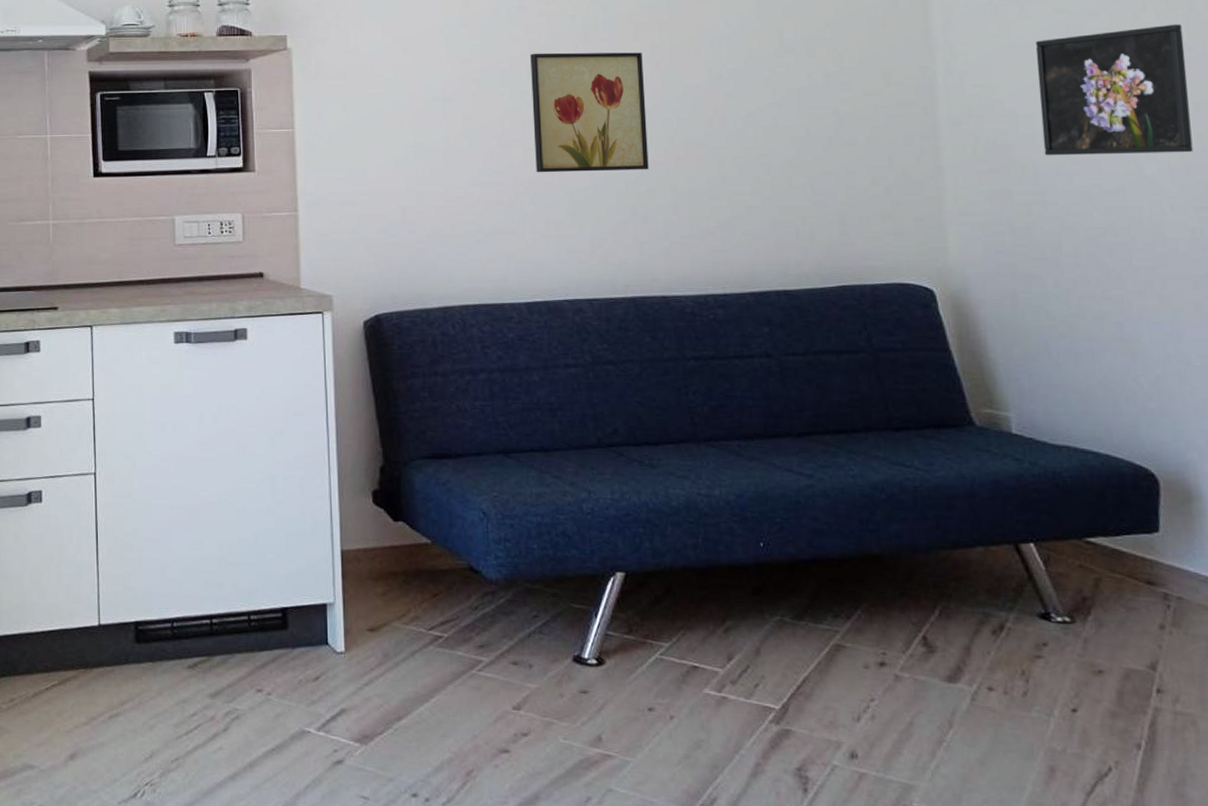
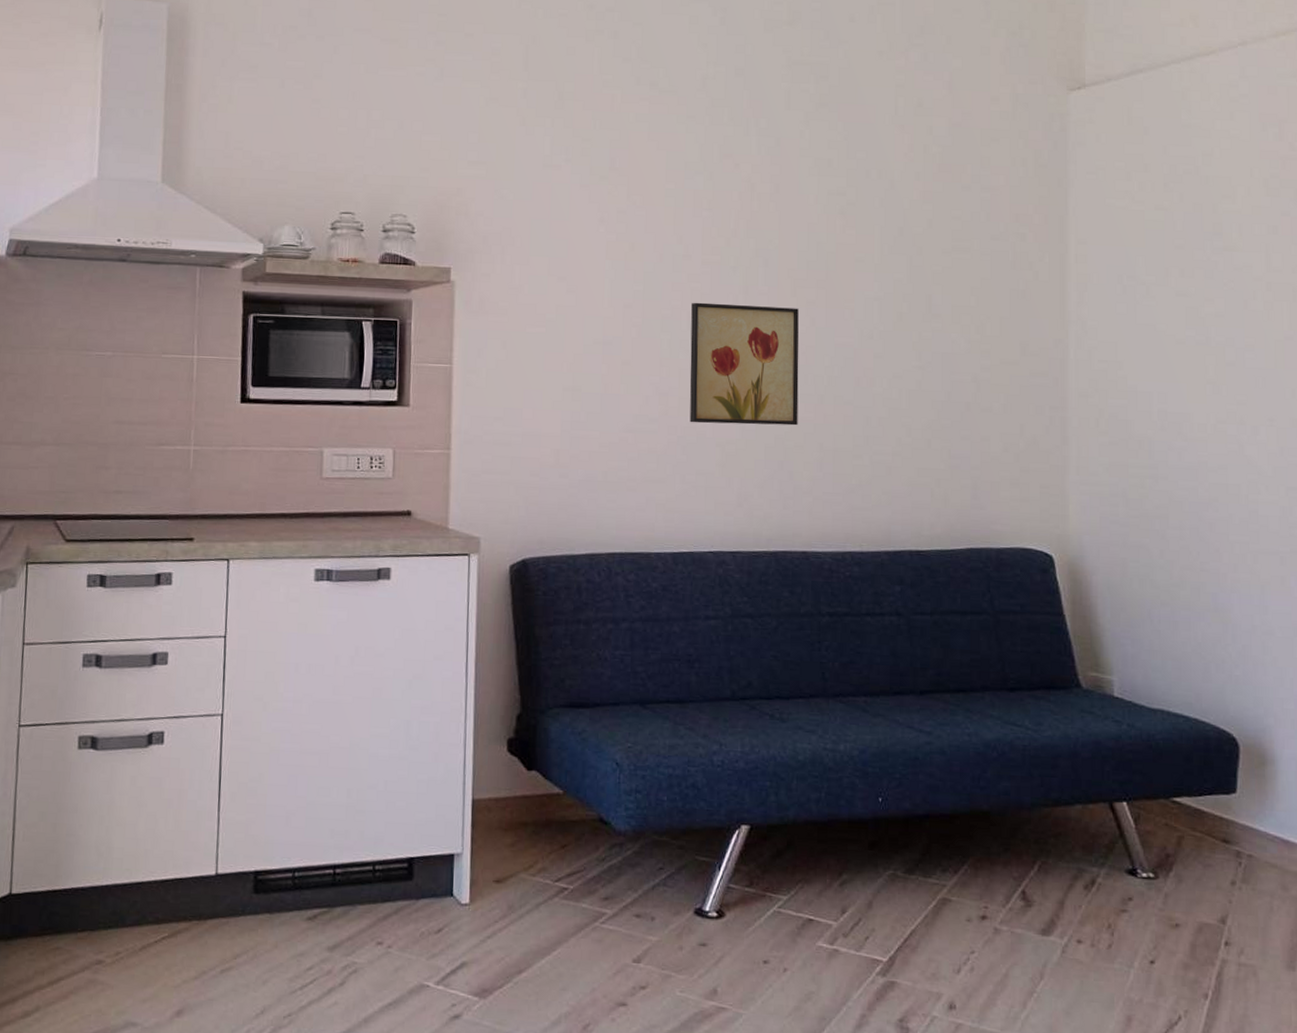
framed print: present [1035,24,1193,156] -> none [1157,313,1288,436]

